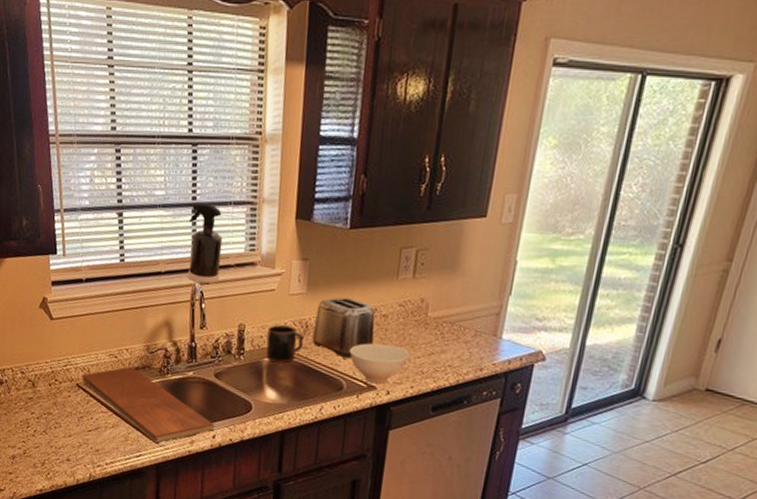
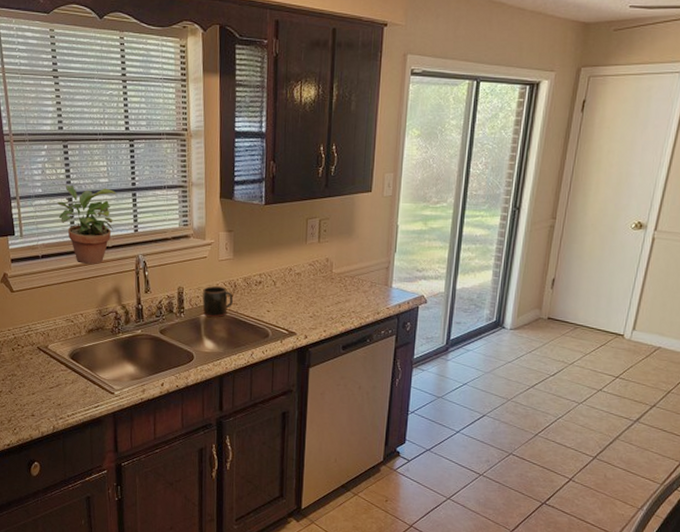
chopping board: present [81,367,216,443] -> none [42,329,164,394]
potted plant: none [106,196,174,293] -> present [57,184,116,265]
spray bottle: present [187,203,223,284] -> none [130,188,160,254]
toaster: present [312,297,375,358] -> none [240,260,291,310]
bowl: present [349,343,409,384] -> none [272,297,320,330]

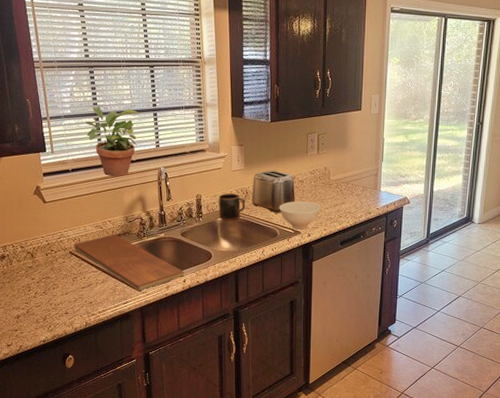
chopping board: none [42,329,164,394] -> present [74,234,186,291]
toaster: none [240,260,291,310] -> present [251,170,295,213]
bowl: none [272,297,320,330] -> present [279,201,320,229]

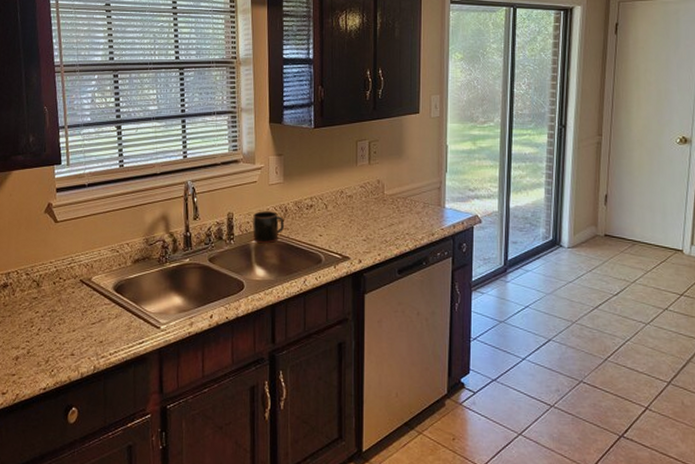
chopping board: present [74,234,186,291] -> none [85,259,213,328]
potted plant: present [85,106,139,177] -> none [106,112,166,193]
toaster: present [251,170,295,213] -> none [291,183,343,234]
bowl: present [279,201,320,229] -> none [324,220,373,254]

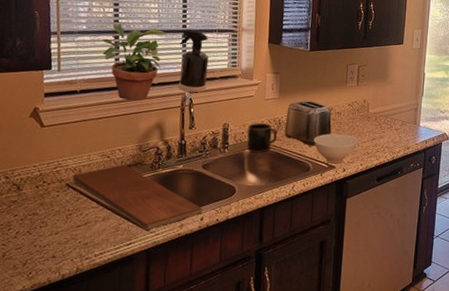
chopping board: none [85,259,213,328] -> present [72,165,204,230]
potted plant: none [106,112,166,193] -> present [102,23,166,101]
spray bottle: none [180,114,209,180] -> present [178,30,209,92]
toaster: none [291,183,343,234] -> present [284,100,332,145]
bowl: none [324,220,373,254] -> present [313,134,358,163]

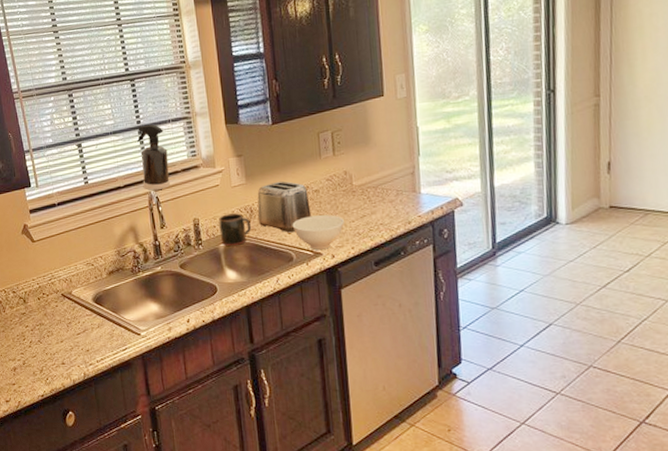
chopping board: present [72,165,204,230] -> none [65,271,189,335]
potted plant: present [102,23,166,101] -> none [68,129,124,207]

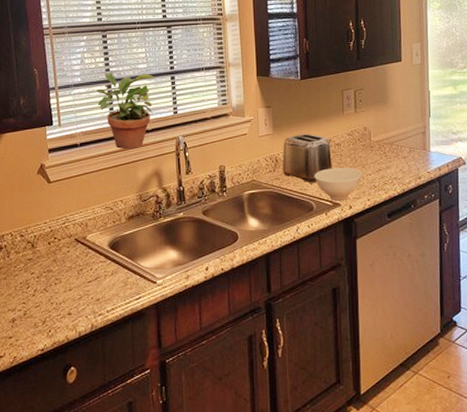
potted plant: none [68,129,124,207] -> present [96,72,155,150]
spray bottle: present [137,124,170,190] -> none [169,71,199,135]
mug: present [219,213,251,247] -> none [244,162,275,195]

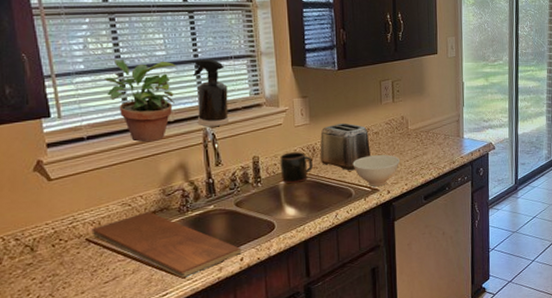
chopping board: none [80,216,208,283] -> present [91,212,243,278]
spray bottle: none [169,71,199,135] -> present [193,59,229,126]
mug: none [244,162,275,195] -> present [280,152,313,184]

